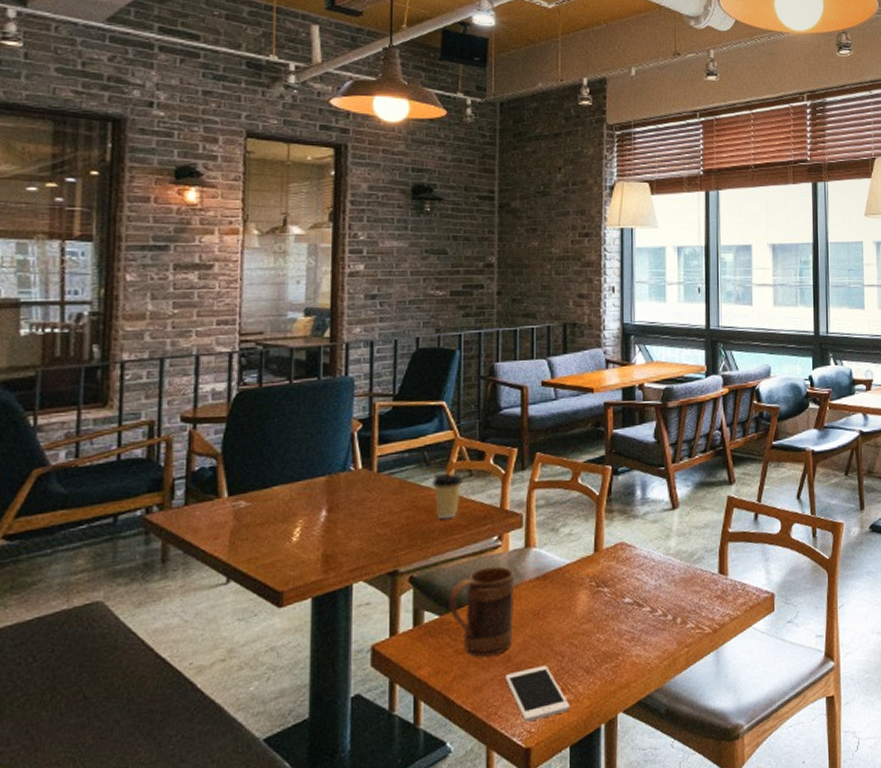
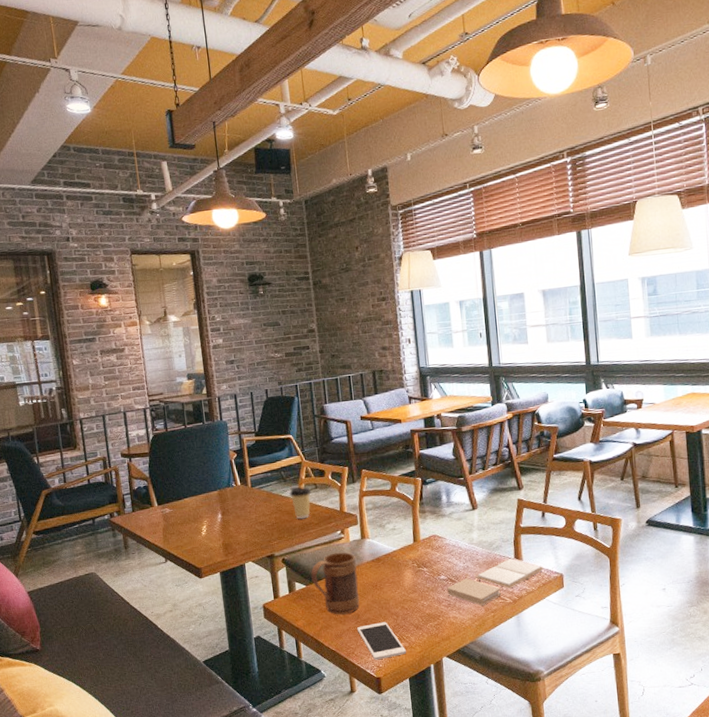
book: none [632,574,752,638] -> present [447,558,544,606]

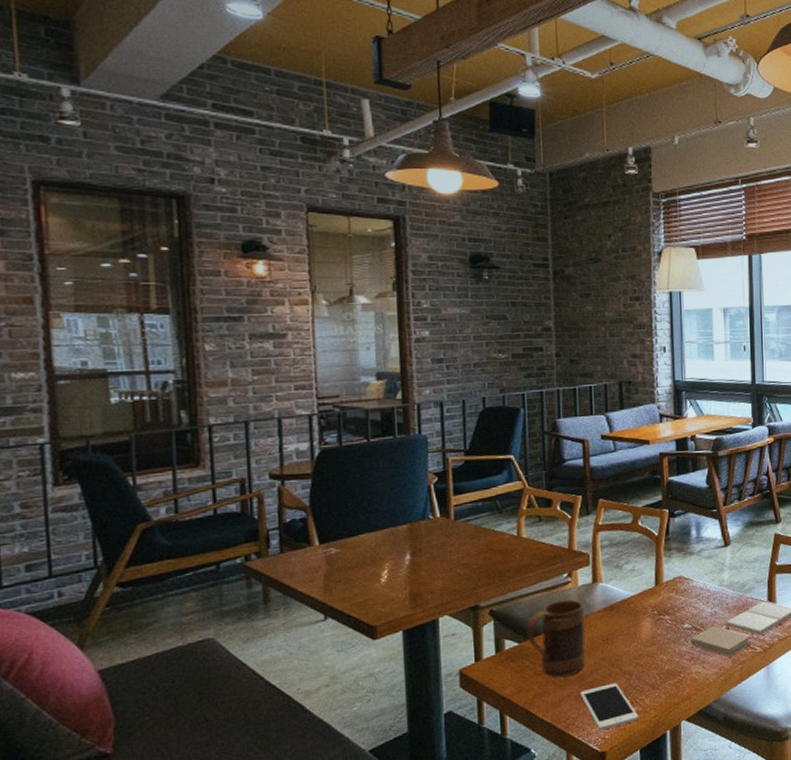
coffee cup: present [289,486,312,519] -> none [505,519,534,560]

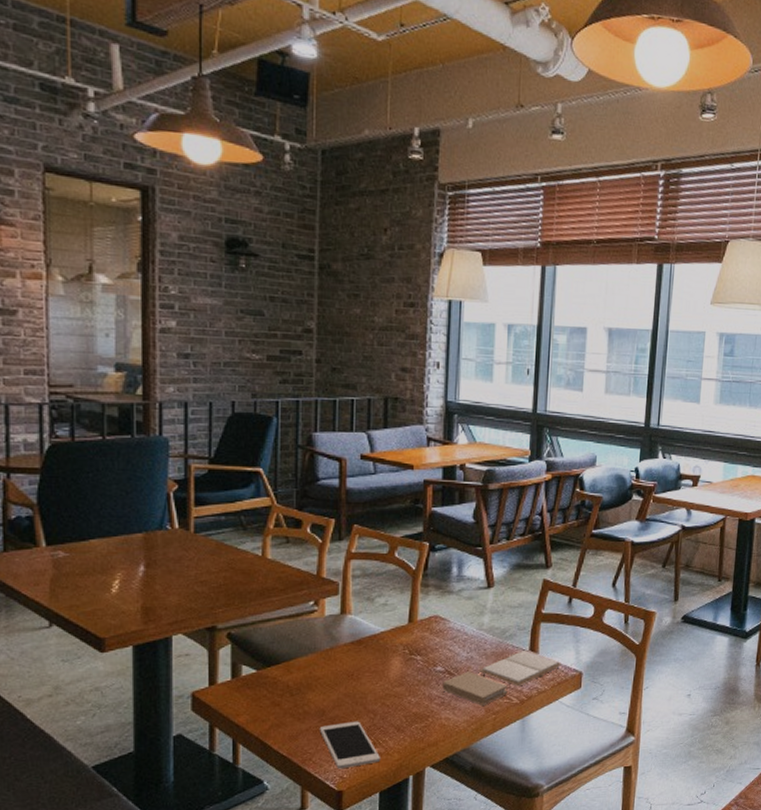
mug: present [526,599,586,678] -> none [266,629,329,710]

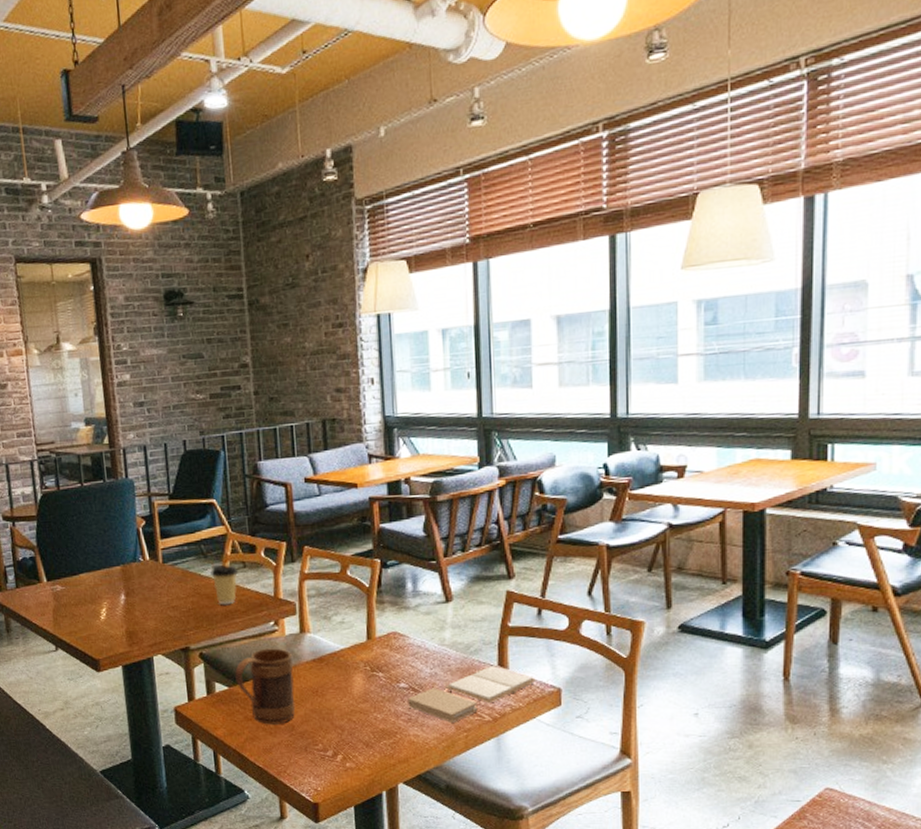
coffee cup: none [249,538,281,582] -> present [210,564,239,605]
mug: none [266,629,329,710] -> present [235,648,296,725]
cell phone: present [319,721,380,769] -> none [290,736,352,782]

